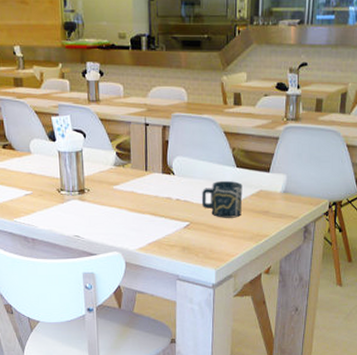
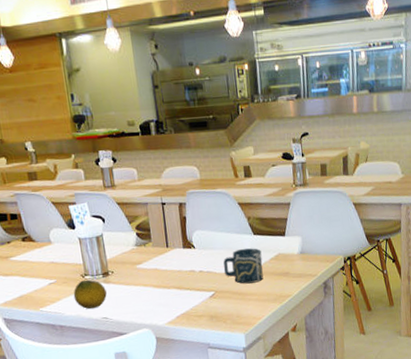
fruit: none [48,195,81,226] -> present [73,279,107,309]

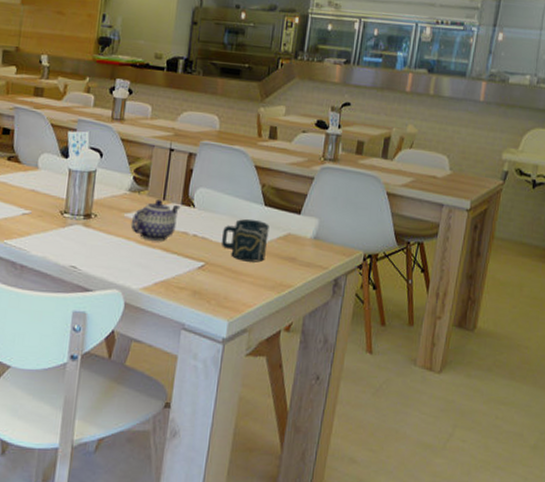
fruit: present [73,279,107,309] -> none [45,217,84,254]
teapot: none [143,247,183,284] -> present [130,198,181,241]

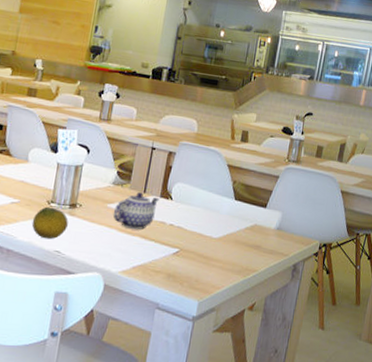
fruit: none [45,217,84,254] -> present [31,206,69,240]
cup: present [222,218,269,262] -> none [195,211,238,249]

